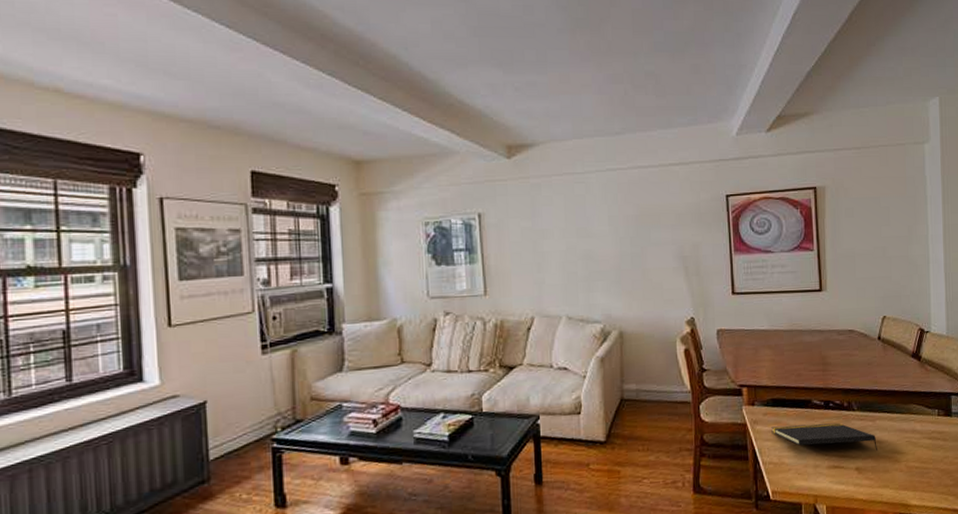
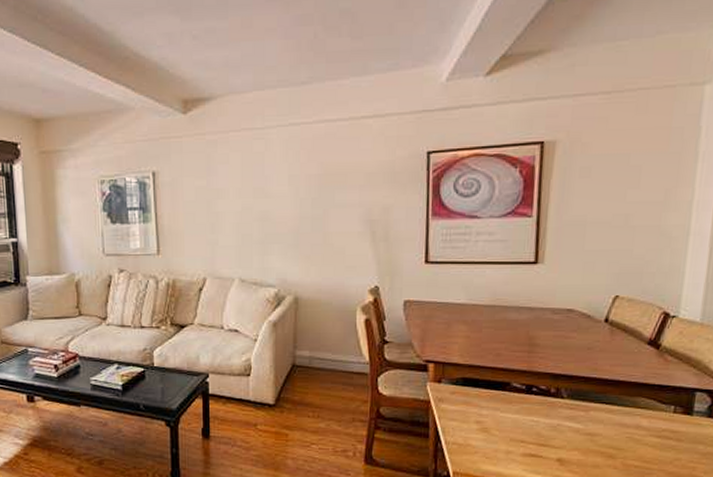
notepad: present [771,423,878,451] -> none [459,407,589,443]

